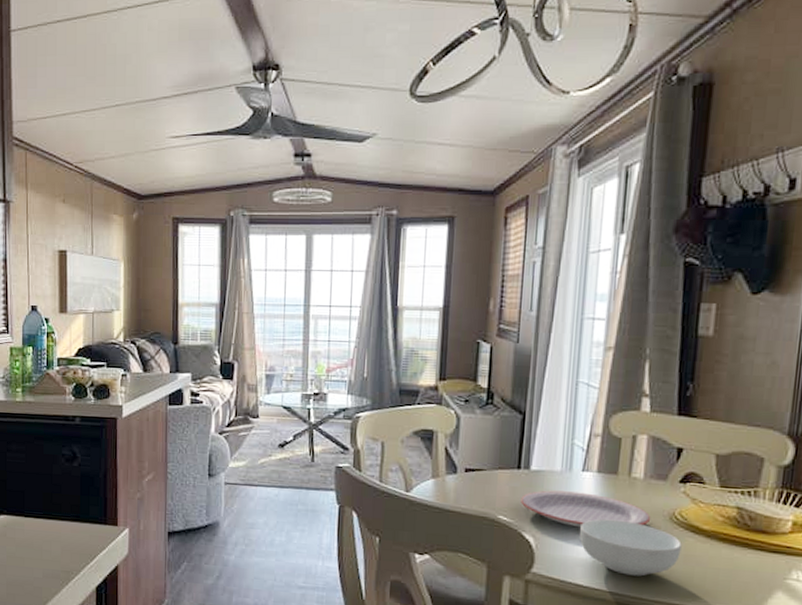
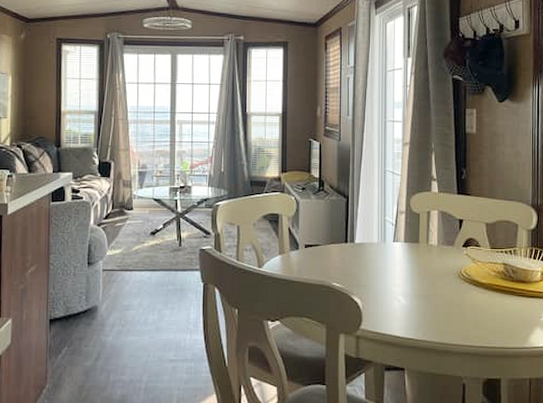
plate: present [521,490,651,528] -> none [349,259,445,288]
cereal bowl: present [579,519,682,577] -> none [394,280,468,325]

